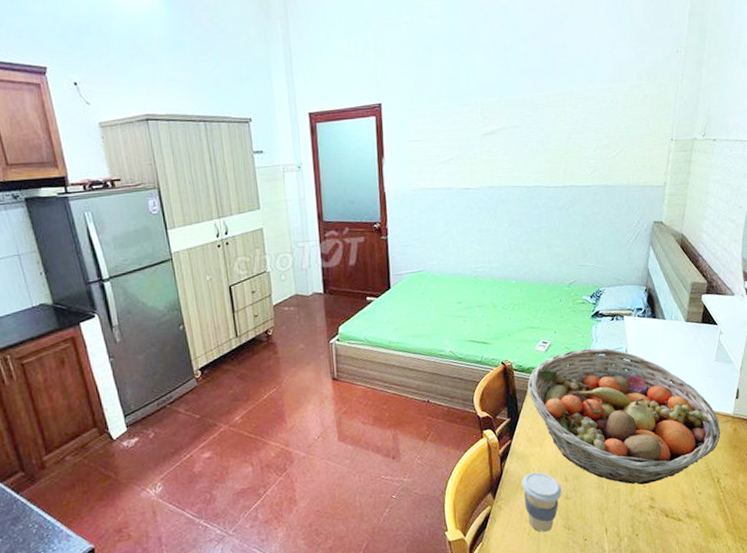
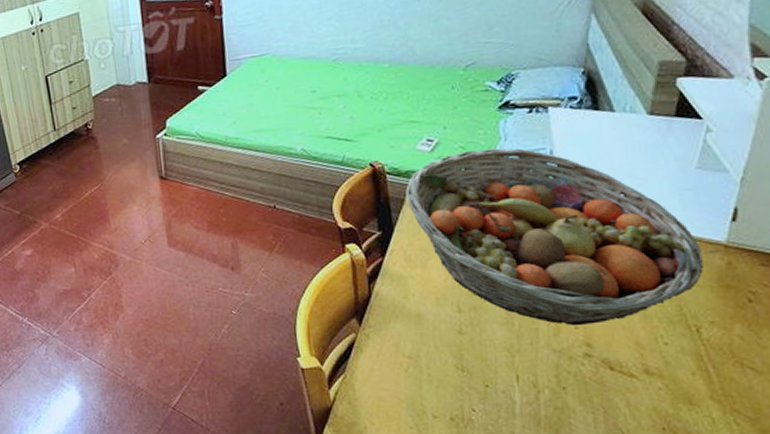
coffee cup: present [522,472,562,533] -> none [397,298,453,372]

